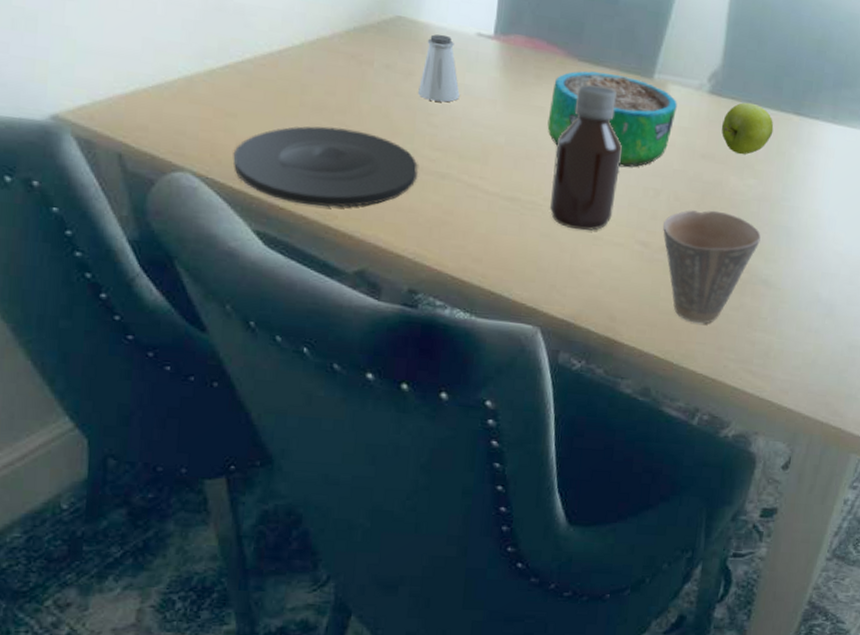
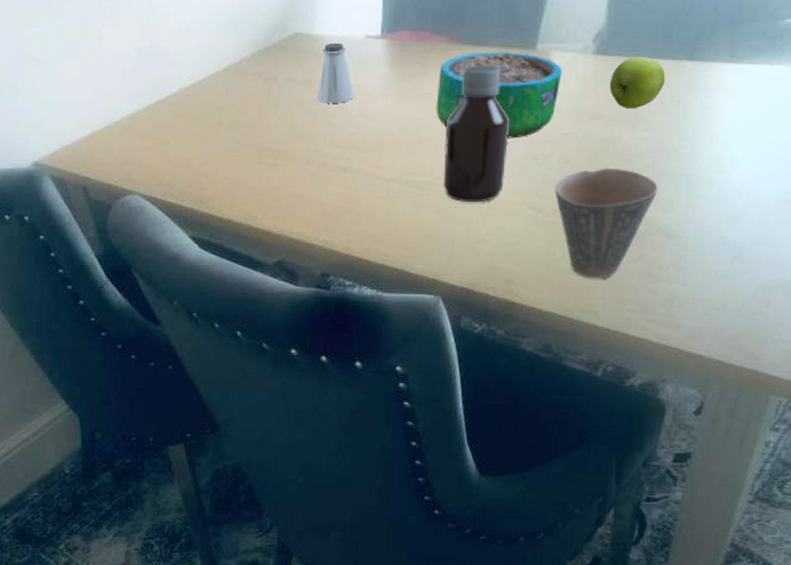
plate: present [233,126,418,208] -> none [169,140,322,210]

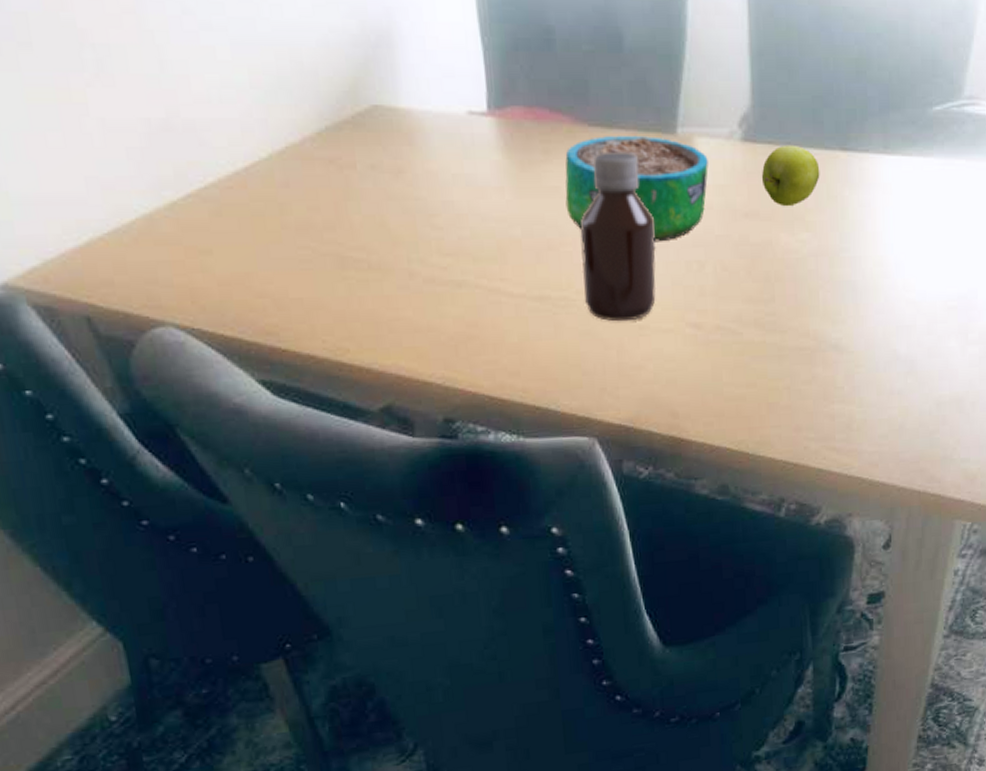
saltshaker: present [317,42,354,103] -> none [412,119,461,199]
cup: present [554,168,658,279] -> none [713,275,824,406]

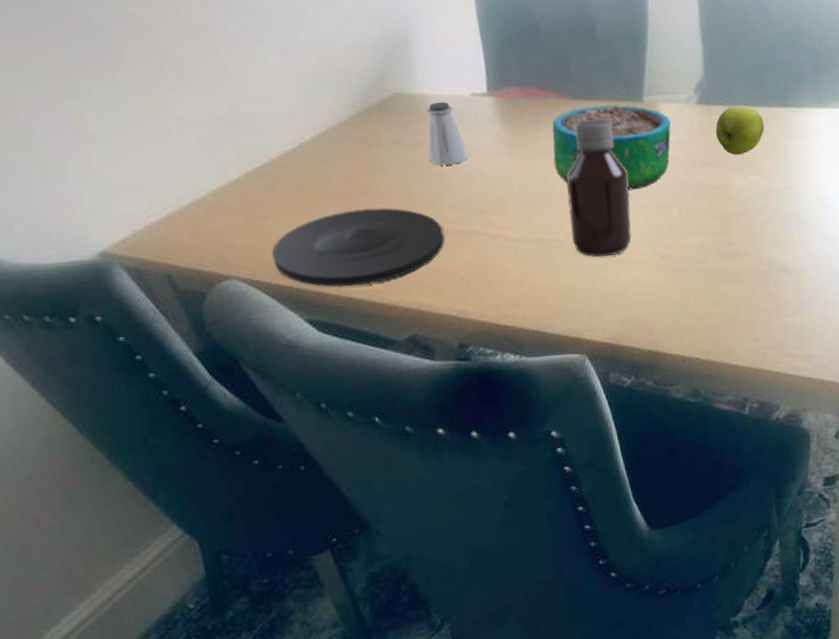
plate: none [217,247,430,342] -> present [272,207,445,287]
saltshaker: none [412,119,461,199] -> present [427,101,468,166]

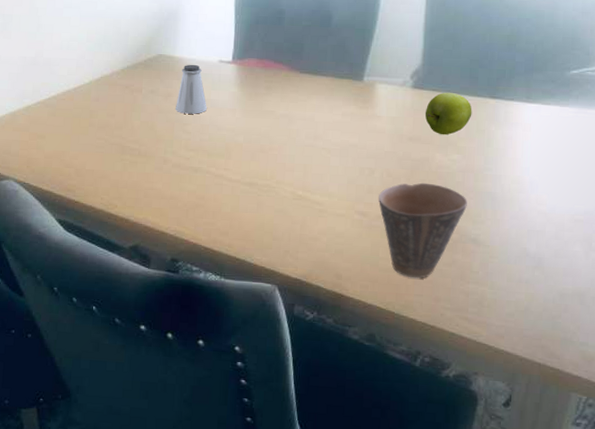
plate: present [272,207,445,287] -> none [42,139,176,200]
decorative bowl: present [552,105,671,191] -> none [277,79,385,153]
bottle: present [566,118,632,258] -> none [281,90,340,206]
cup: none [679,212,773,321] -> present [378,182,467,279]

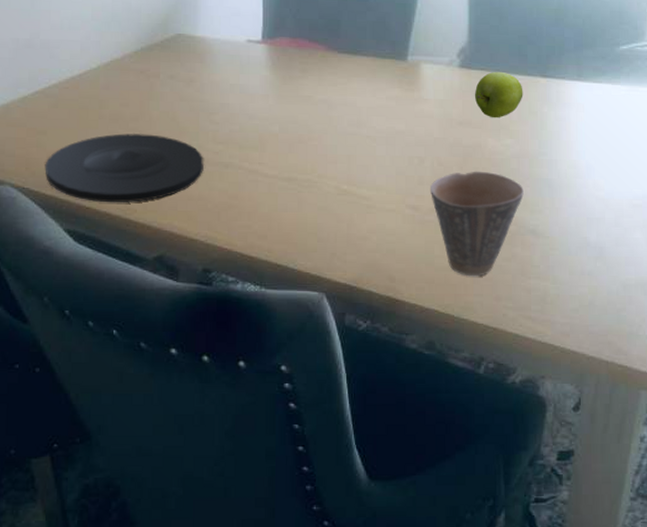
plate: none [42,139,176,200] -> present [45,133,204,203]
saltshaker: present [175,64,207,114] -> none [200,44,236,102]

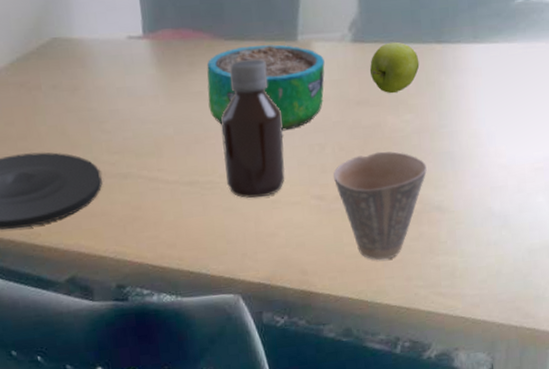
decorative bowl: none [315,60,431,141] -> present [207,44,325,131]
bottle: none [324,71,386,201] -> present [220,58,285,199]

